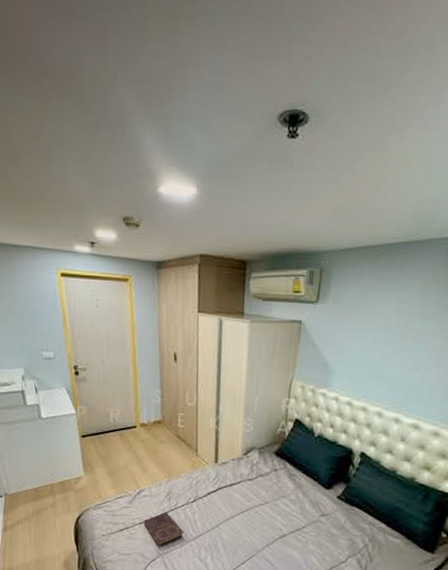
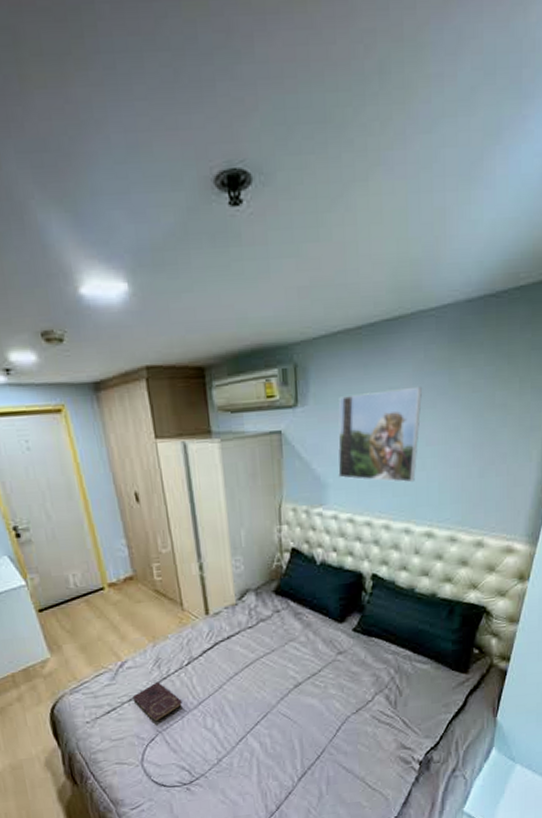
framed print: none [344,299,426,380] -> present [338,386,422,483]

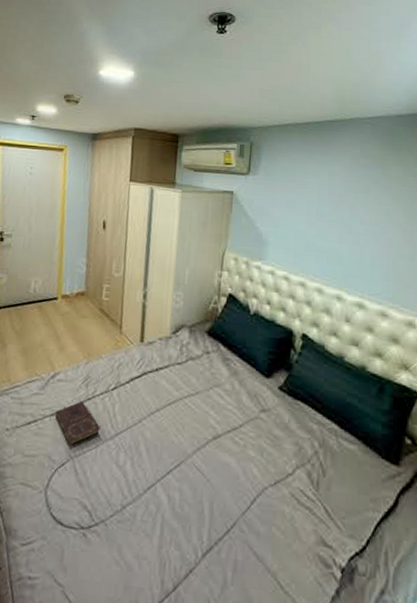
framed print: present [338,386,422,483] -> none [278,172,357,254]

